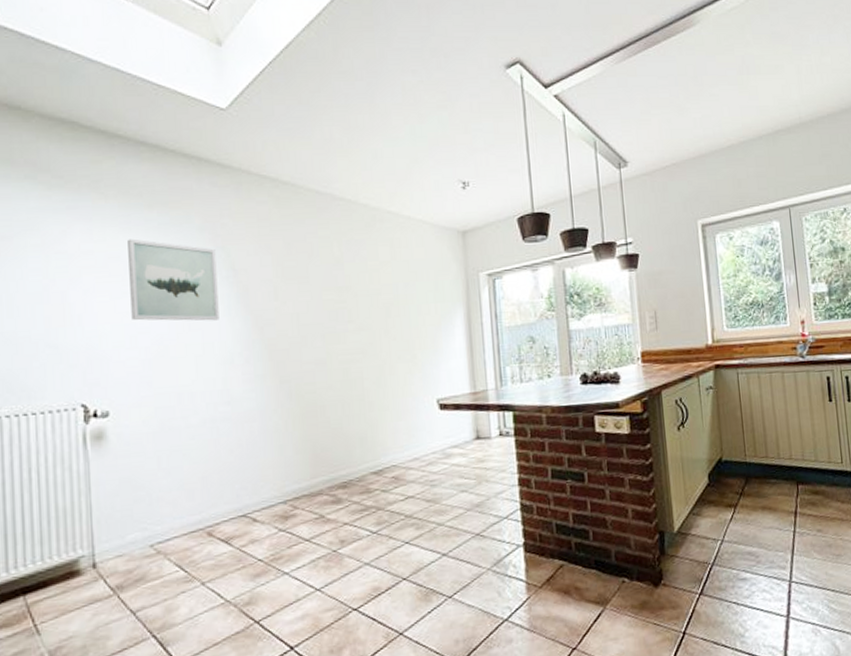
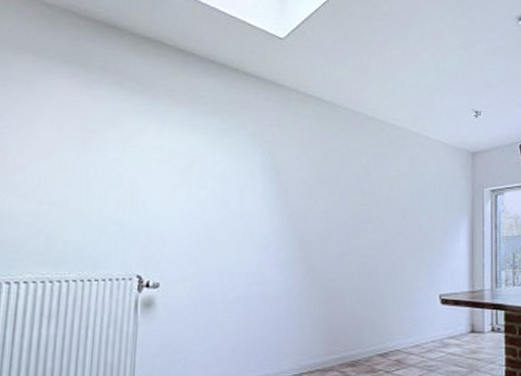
wall art: present [128,238,220,321] -> none [187,139,263,213]

